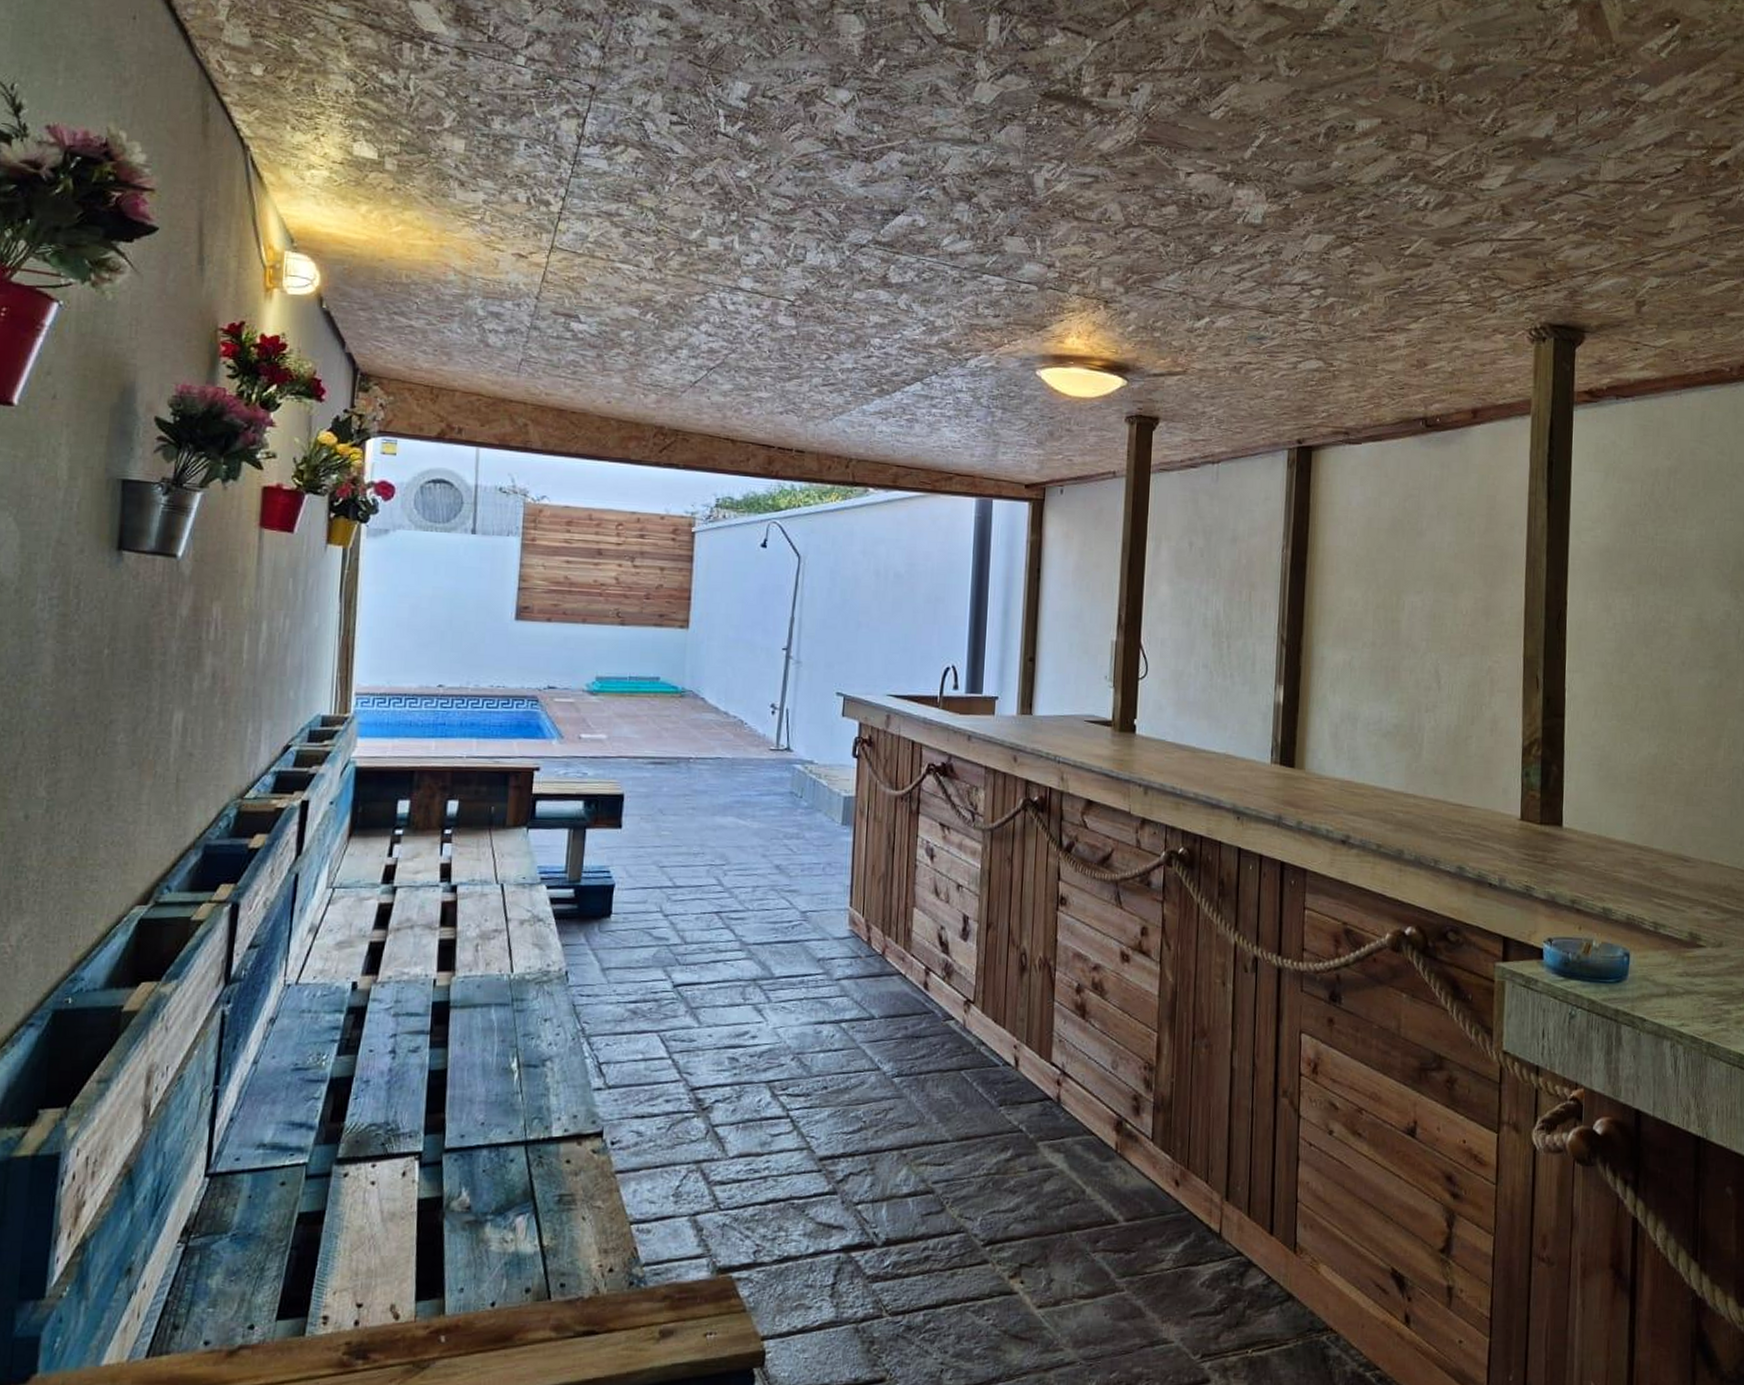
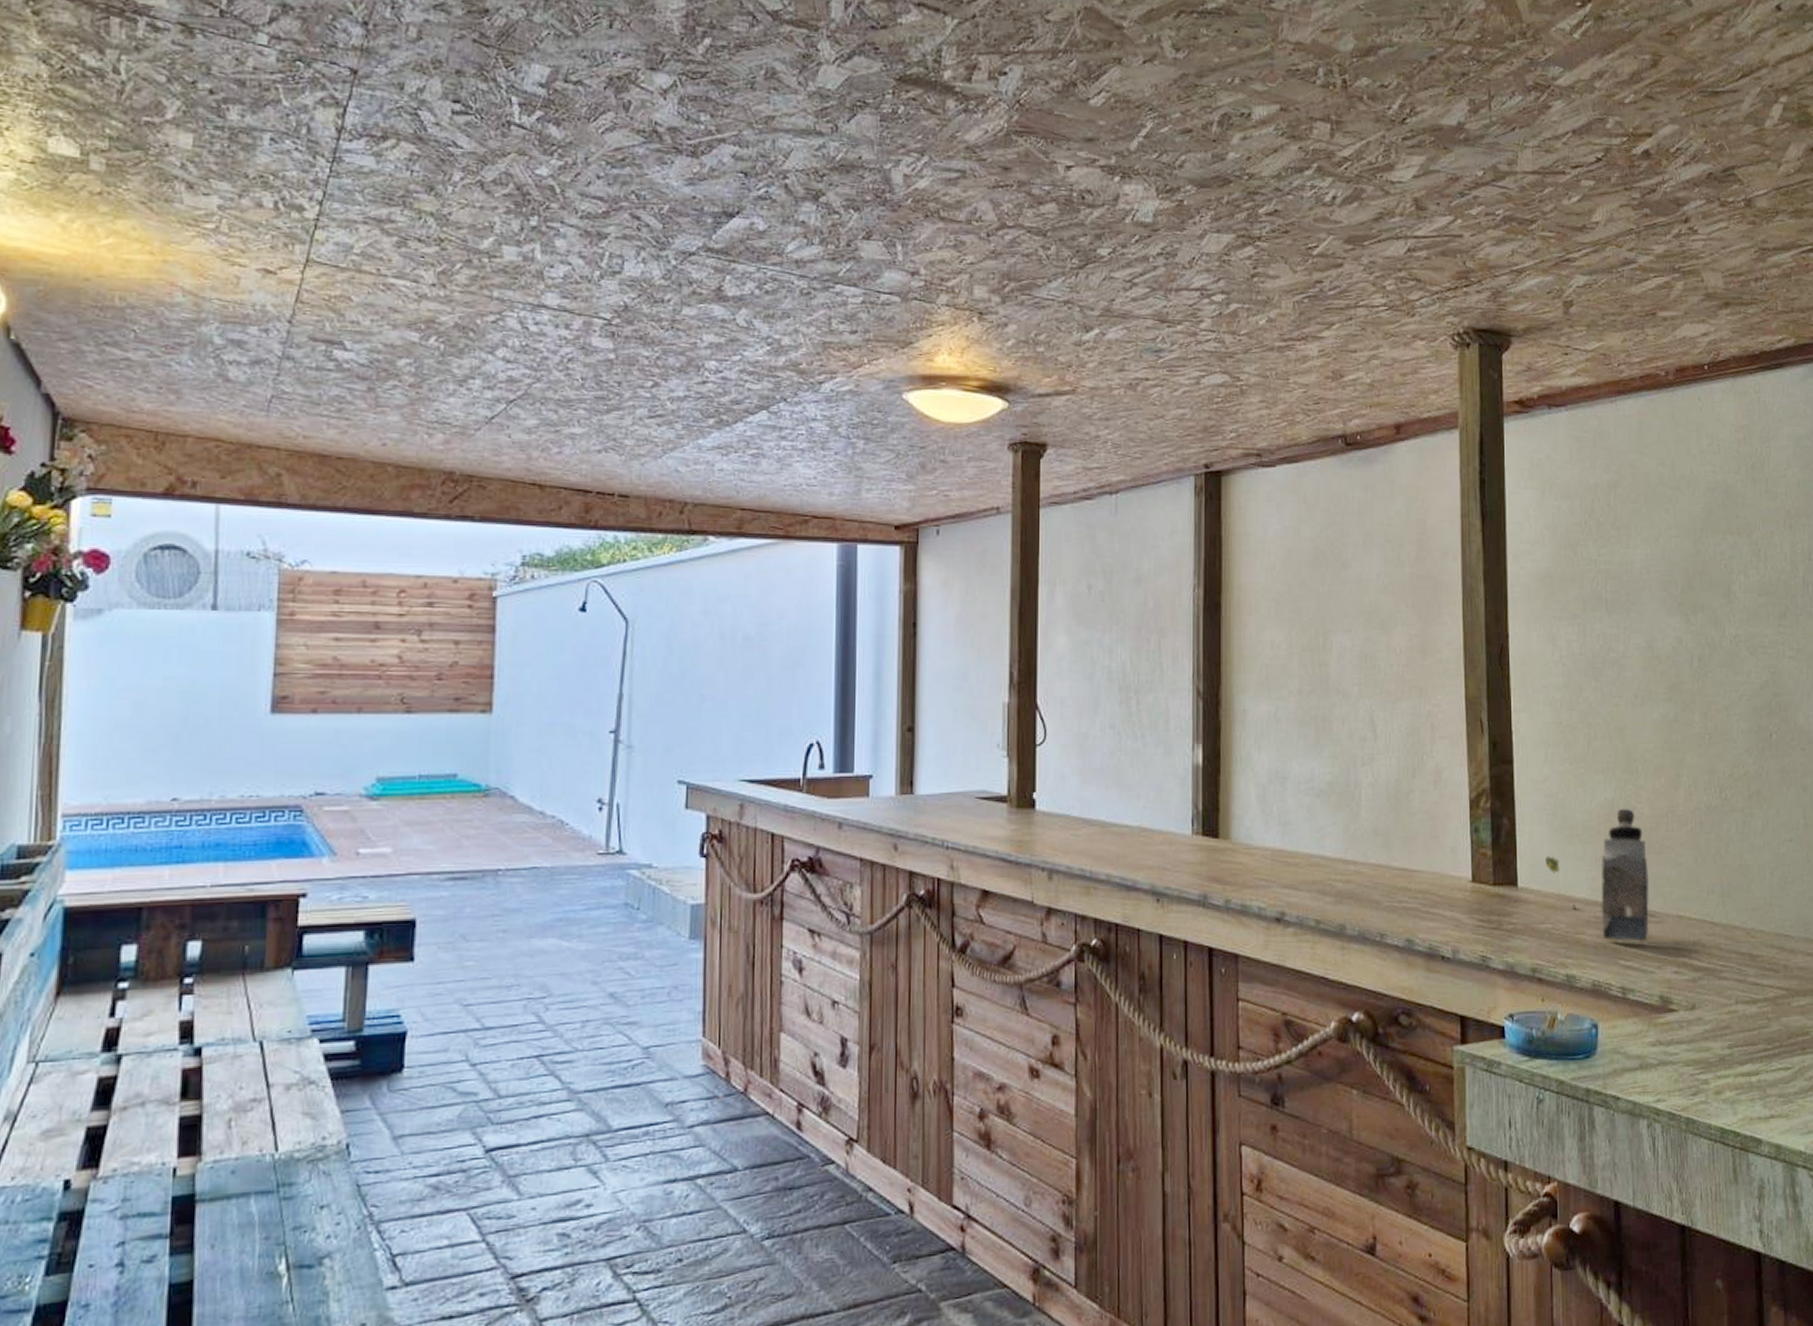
bust sculpture: none [1589,763,1686,883] -> present [1545,808,1650,942]

